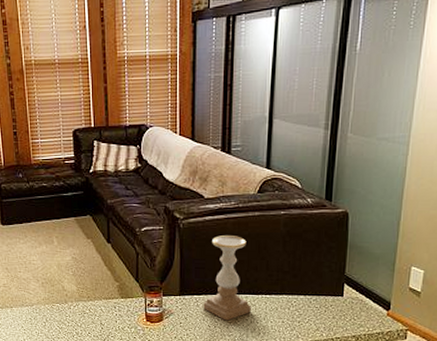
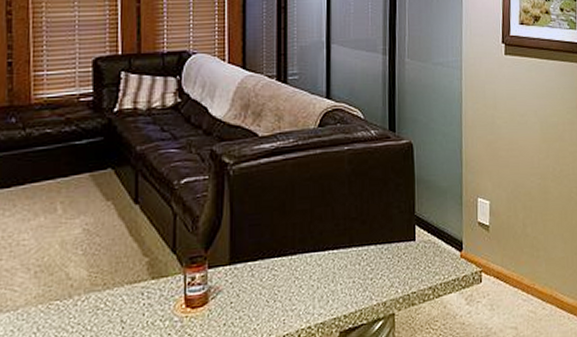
candle holder: present [203,235,251,321] -> none [259,180,317,291]

